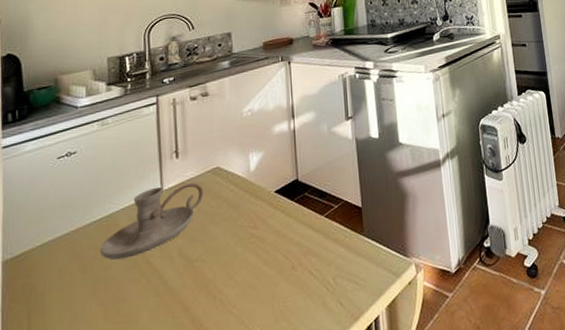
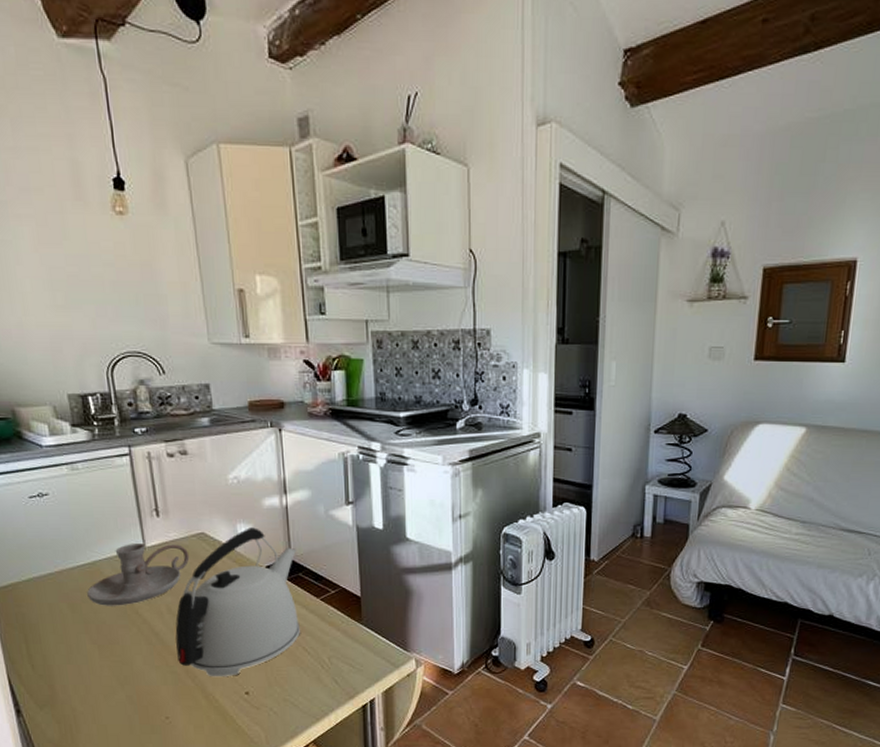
kettle: none [184,154,306,322] -> present [175,527,300,676]

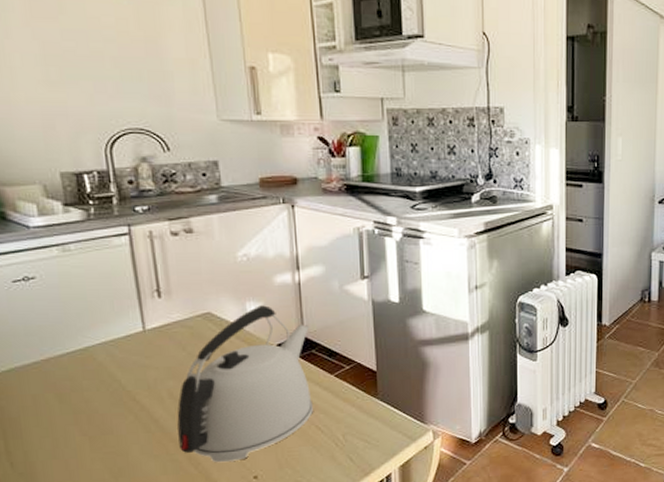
candle holder: present [87,542,190,606] -> none [77,325,194,394]

